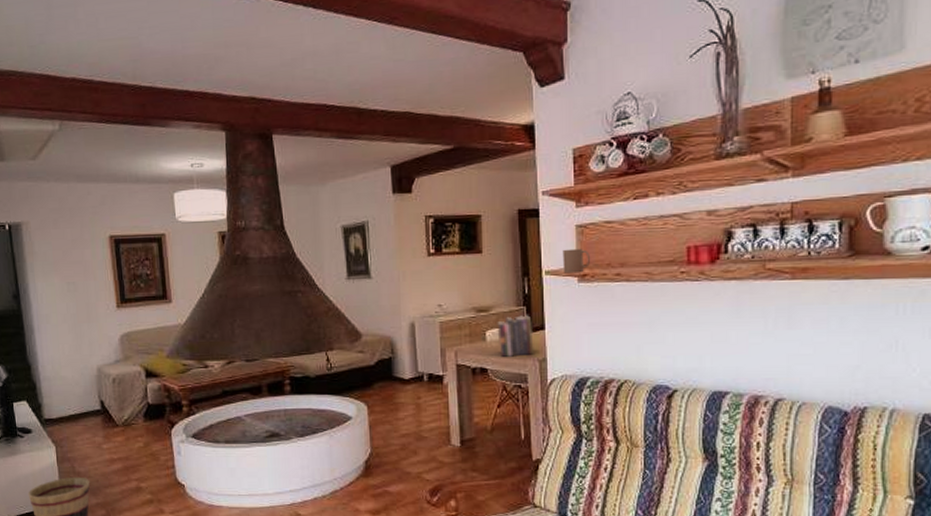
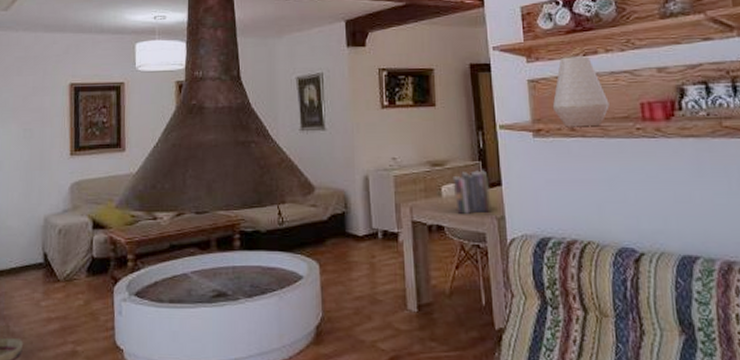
cup: present [562,248,590,274] -> none [516,103,544,128]
vase: none [599,200,656,272] -> present [552,56,609,128]

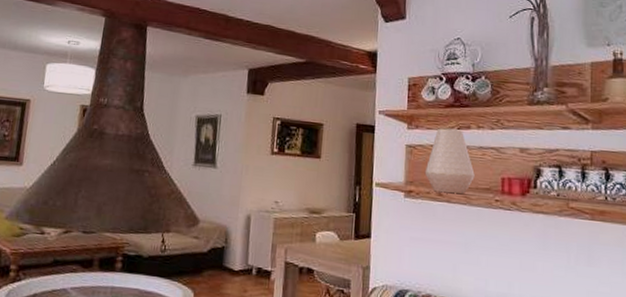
books: present [451,170,492,215] -> none [326,221,360,262]

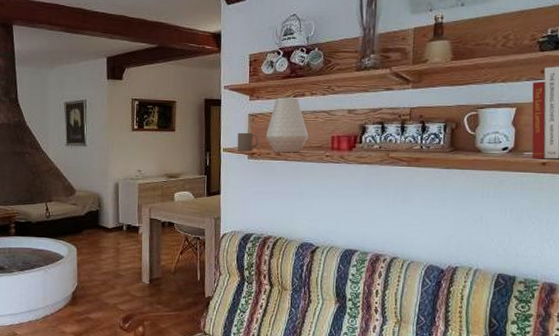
cup: none [392,165,416,189] -> present [237,132,258,152]

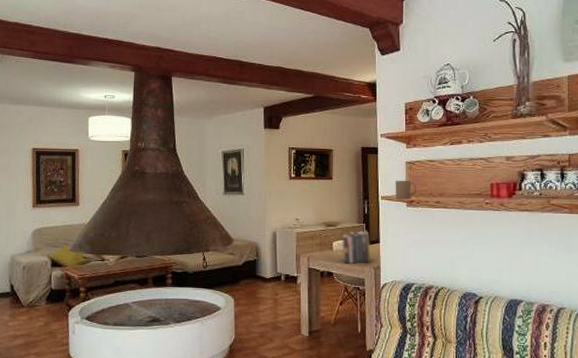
books: none [182,182,212,216] -> present [341,231,371,265]
vase: present [265,97,309,153] -> none [423,145,467,201]

